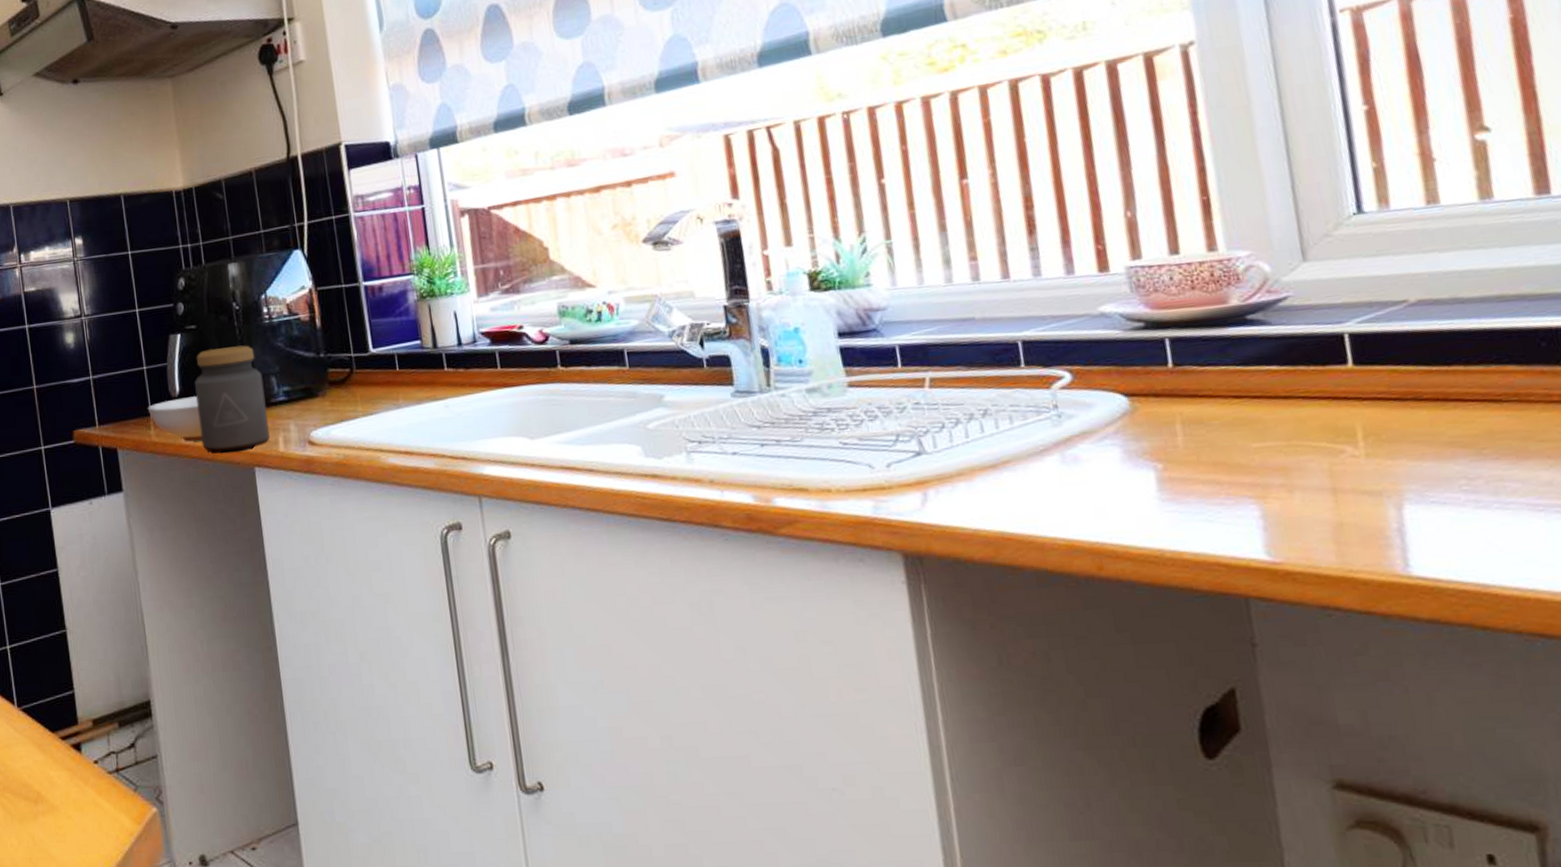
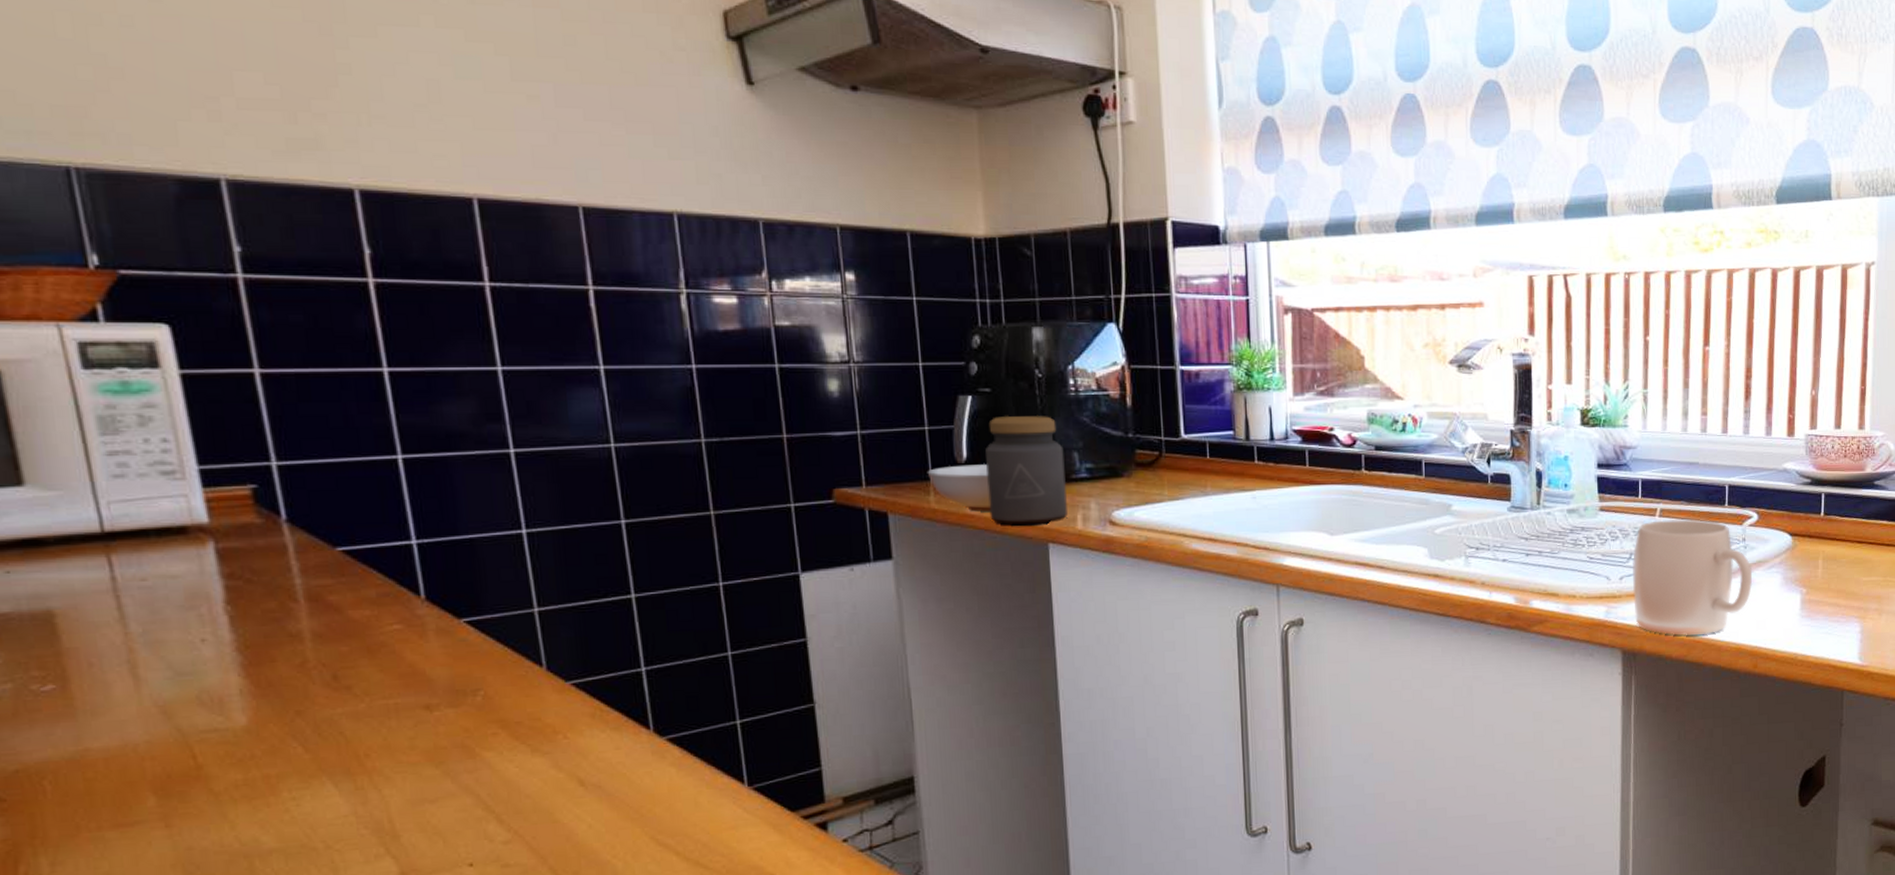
mug: none [900,387,1079,533] -> present [1632,519,1753,636]

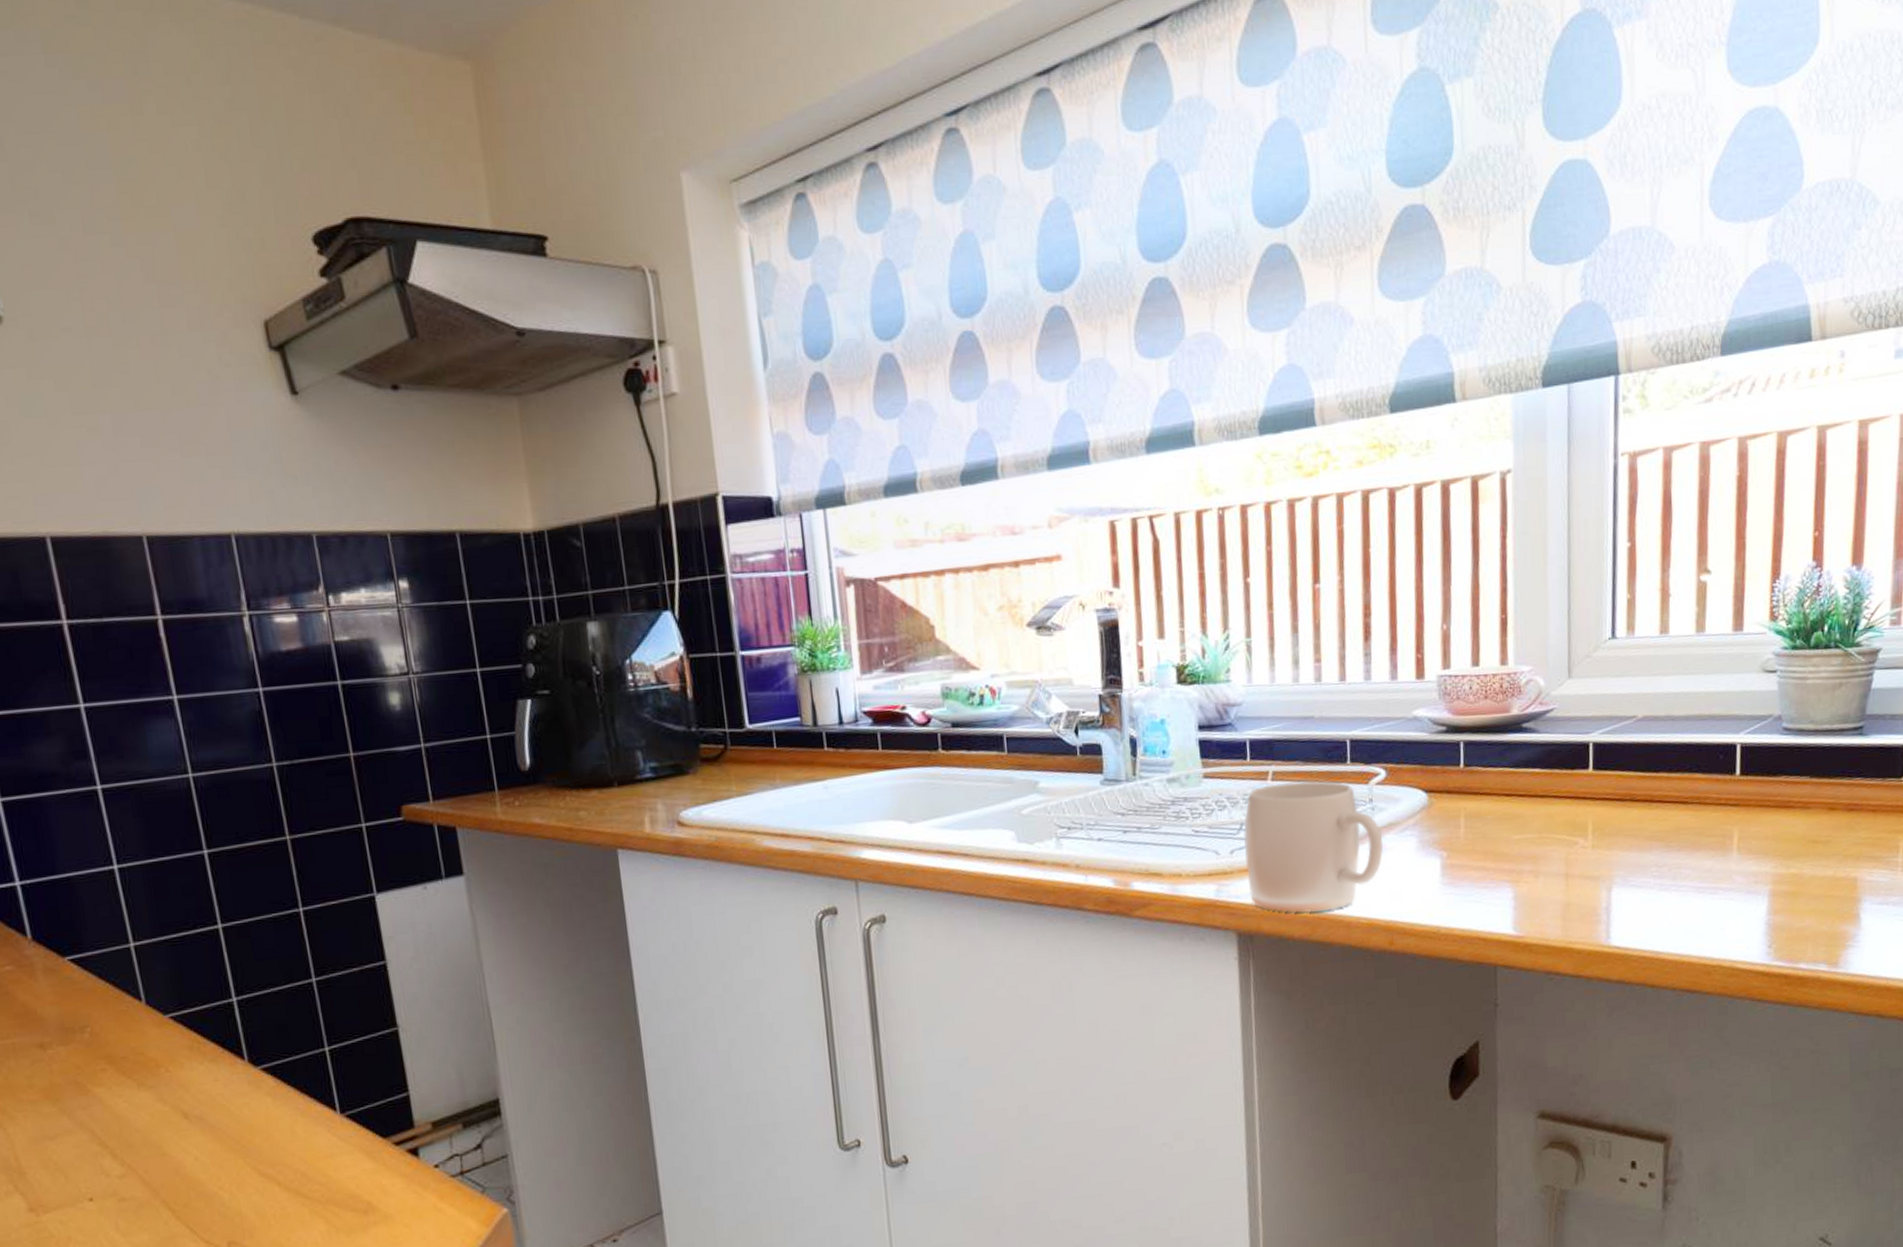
bowl: present [927,464,991,512] -> none [491,770,558,821]
jar: present [985,416,1067,525] -> none [548,715,635,832]

